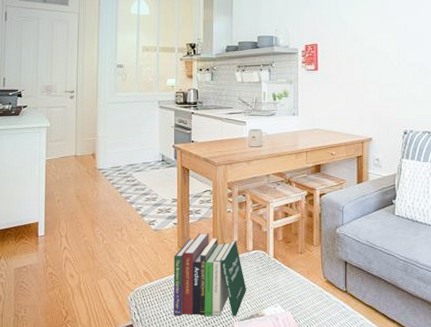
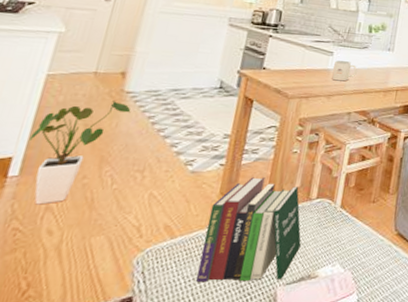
house plant: none [45,177,104,256] -> present [27,101,131,205]

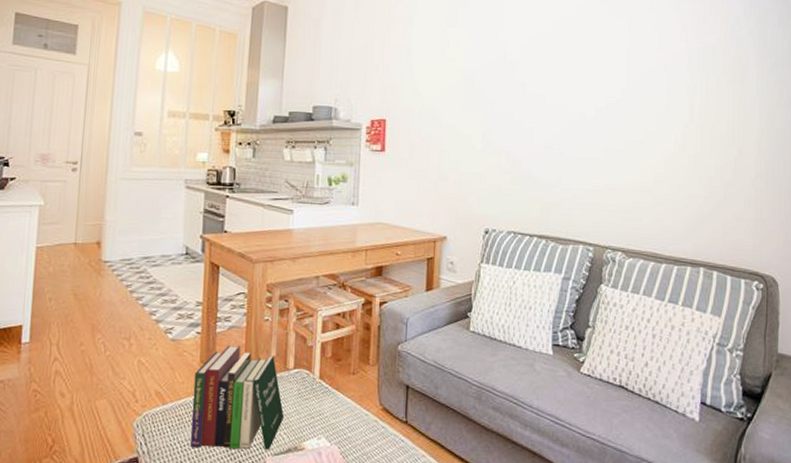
house plant: present [27,101,131,205] -> none [31,270,111,369]
mug: present [331,60,357,82] -> none [294,219,321,242]

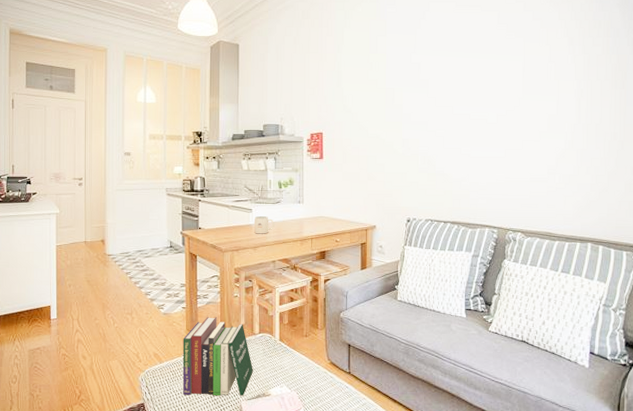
mug: none [294,219,321,242] -> present [253,216,274,234]

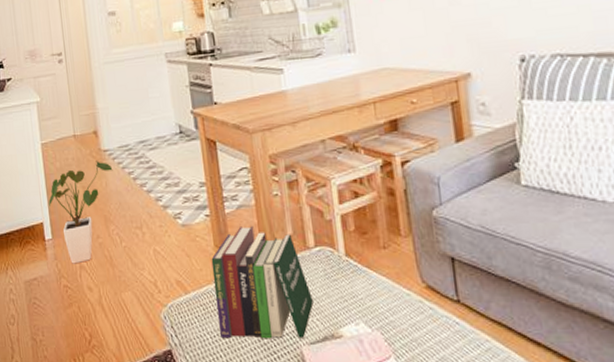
house plant: none [56,262,114,338] -> present [48,161,113,264]
mug: present [253,216,274,234] -> none [287,77,318,104]

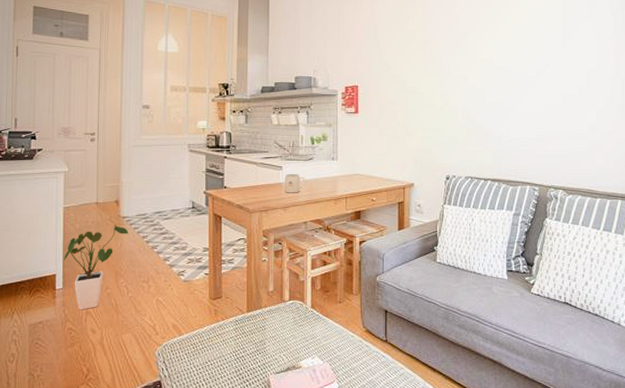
books: present [211,225,314,339] -> none [204,282,282,371]
mug: none [287,77,318,104] -> present [284,174,306,193]

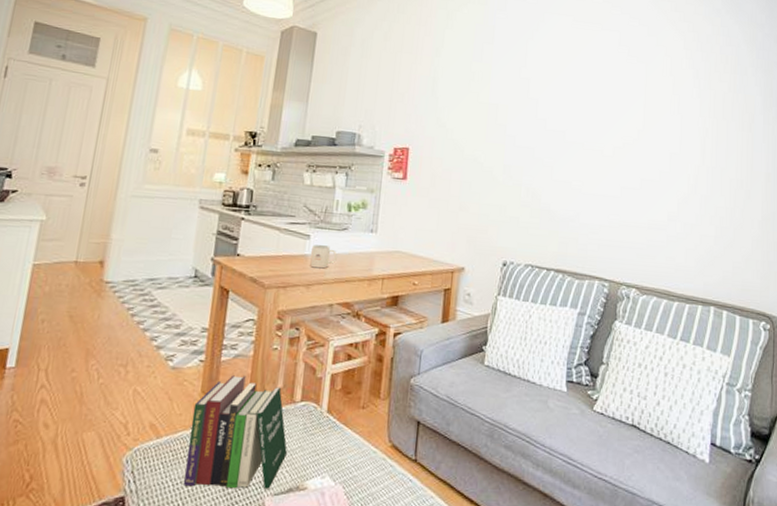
house plant: present [63,225,129,310] -> none [21,291,111,397]
books: none [204,282,282,371] -> present [184,374,287,489]

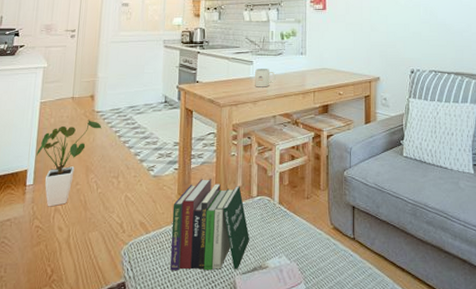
house plant: none [21,291,111,397] -> present [35,120,102,207]

